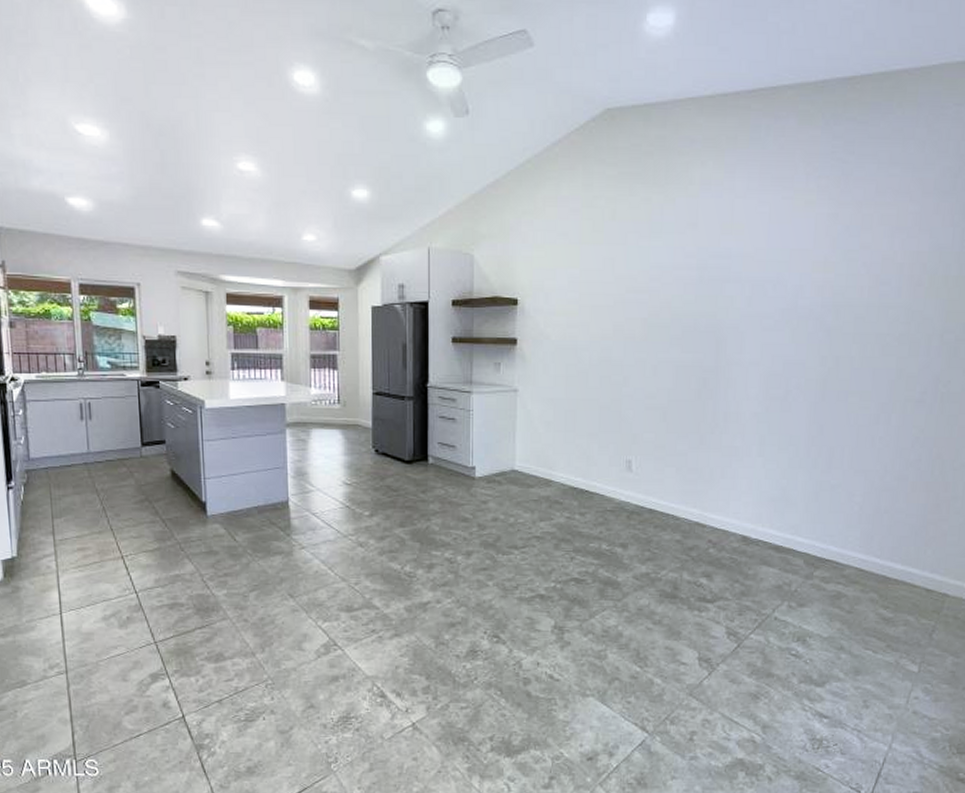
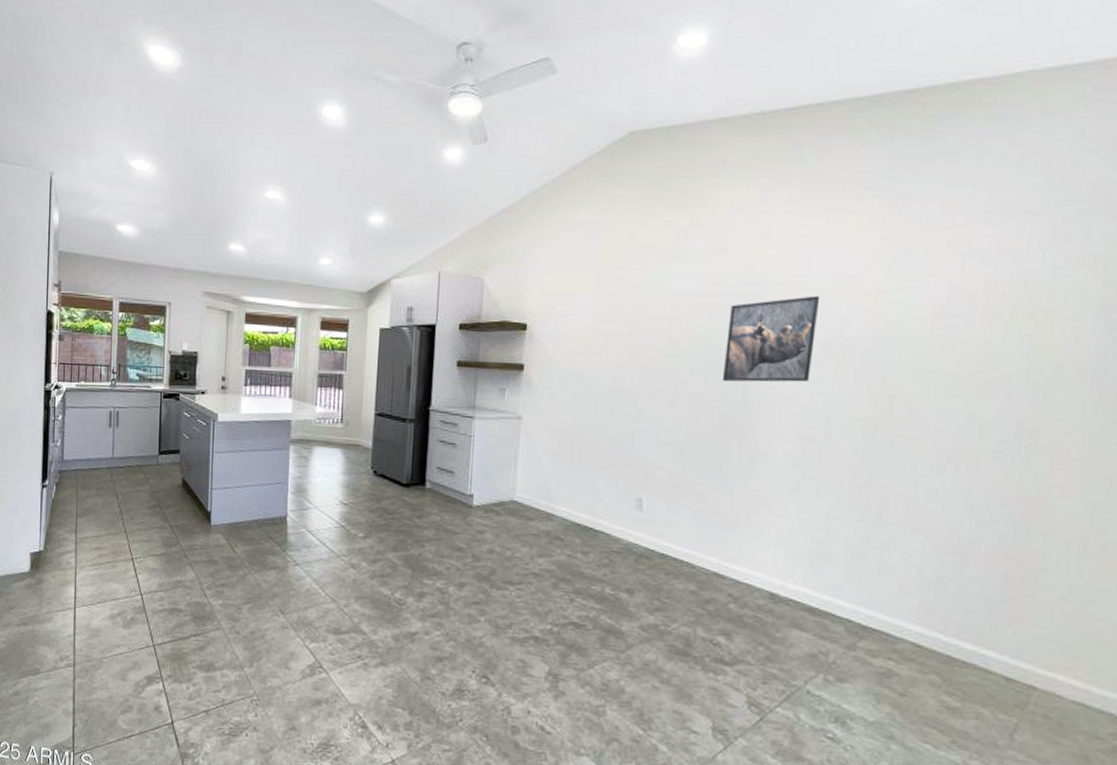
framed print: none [697,268,779,349] -> present [722,296,821,382]

